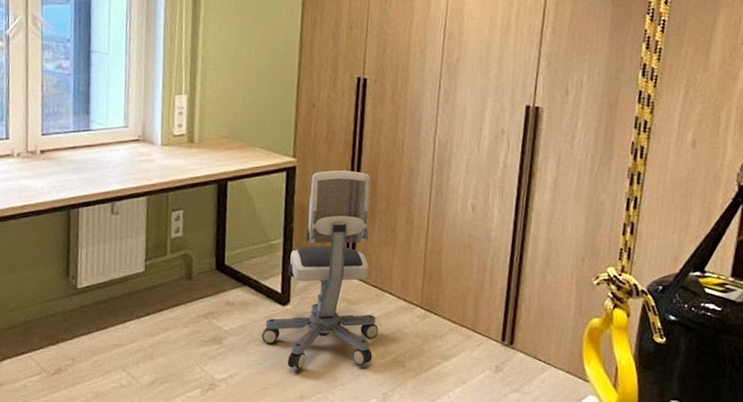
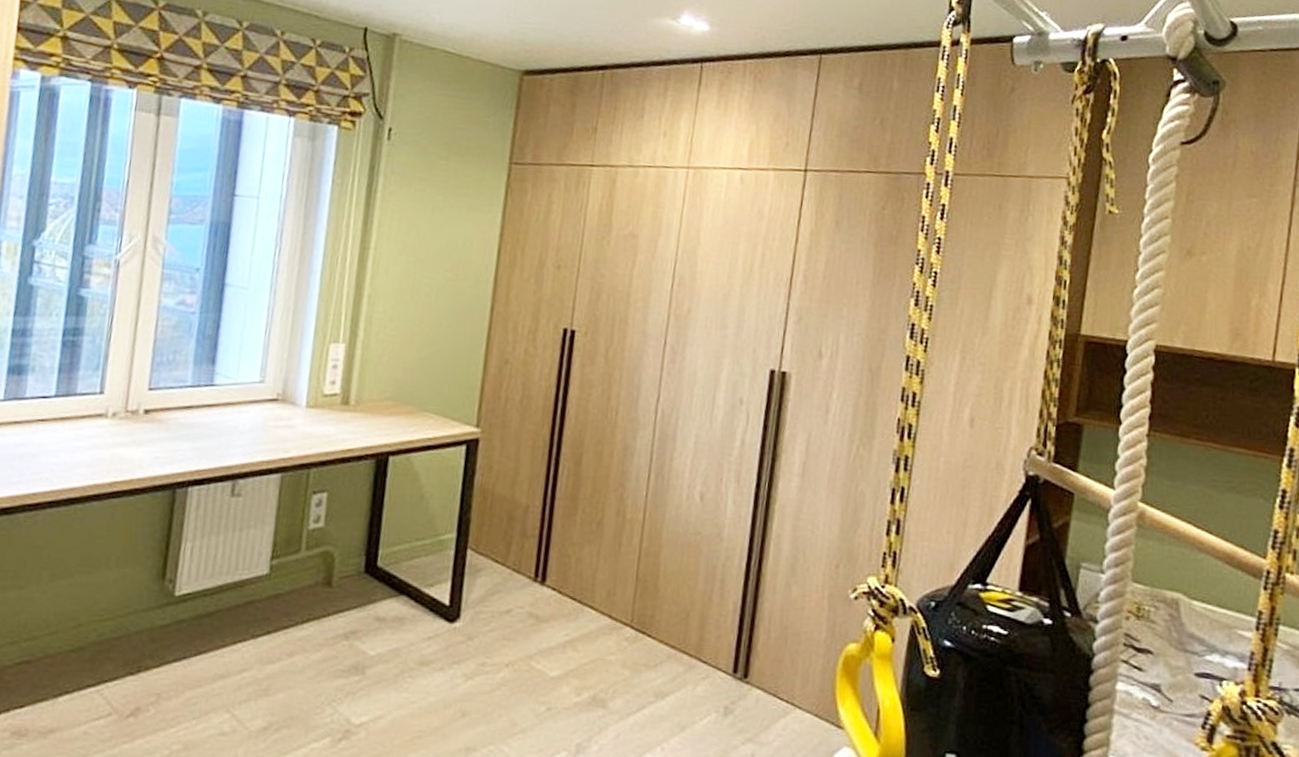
office chair: present [261,170,379,370] -> none [418,444,575,711]

